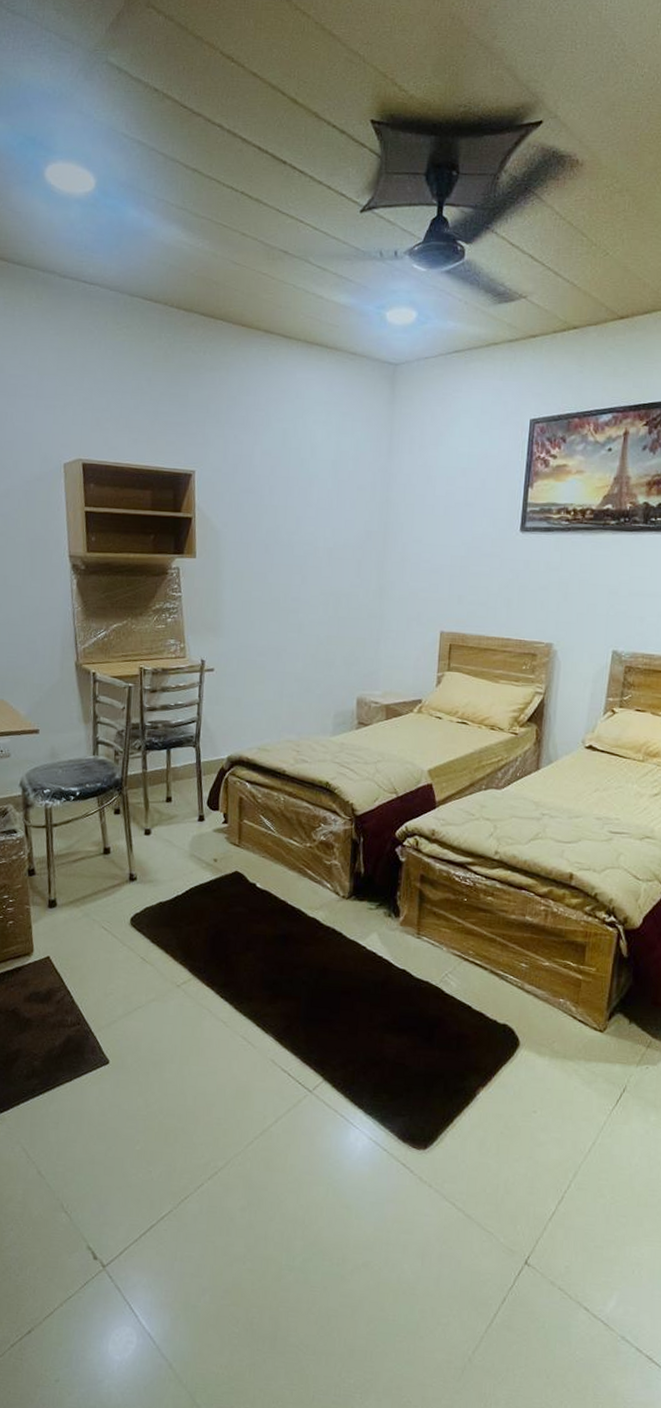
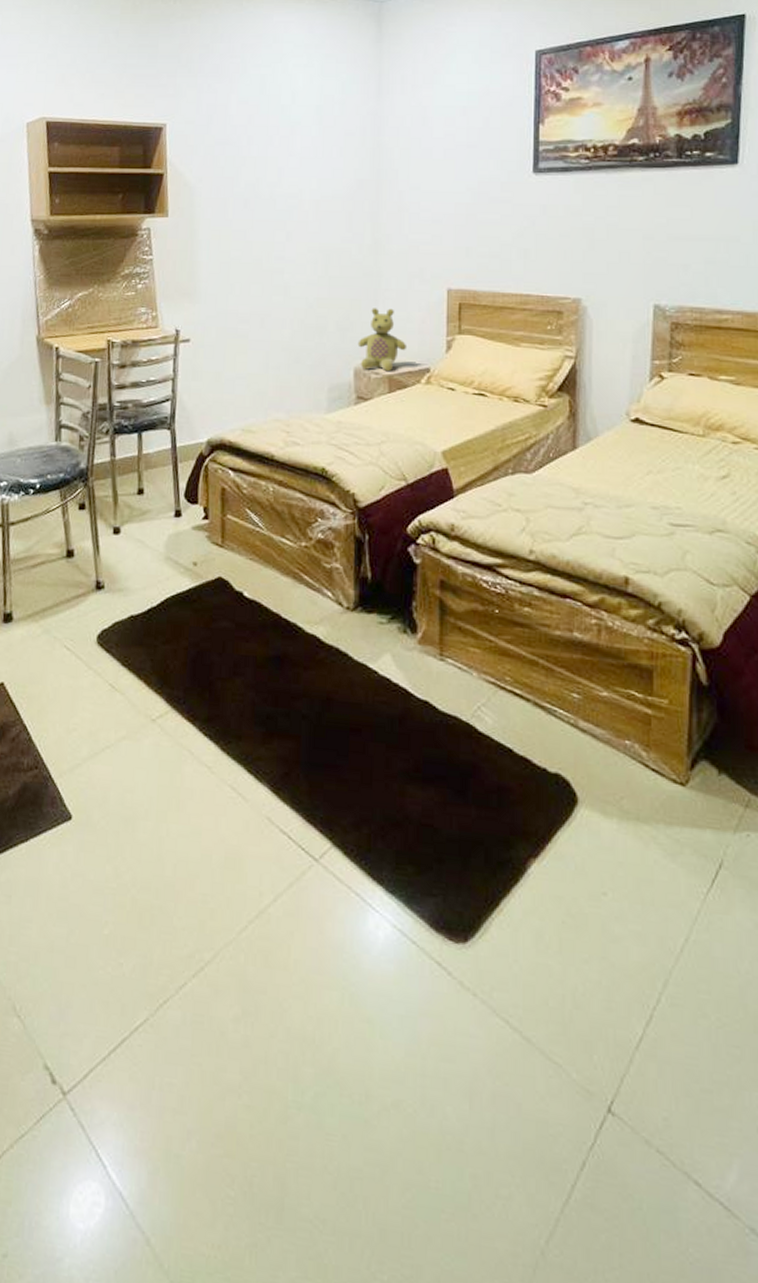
stuffed bear: none [361,646,404,702] -> present [357,308,408,372]

